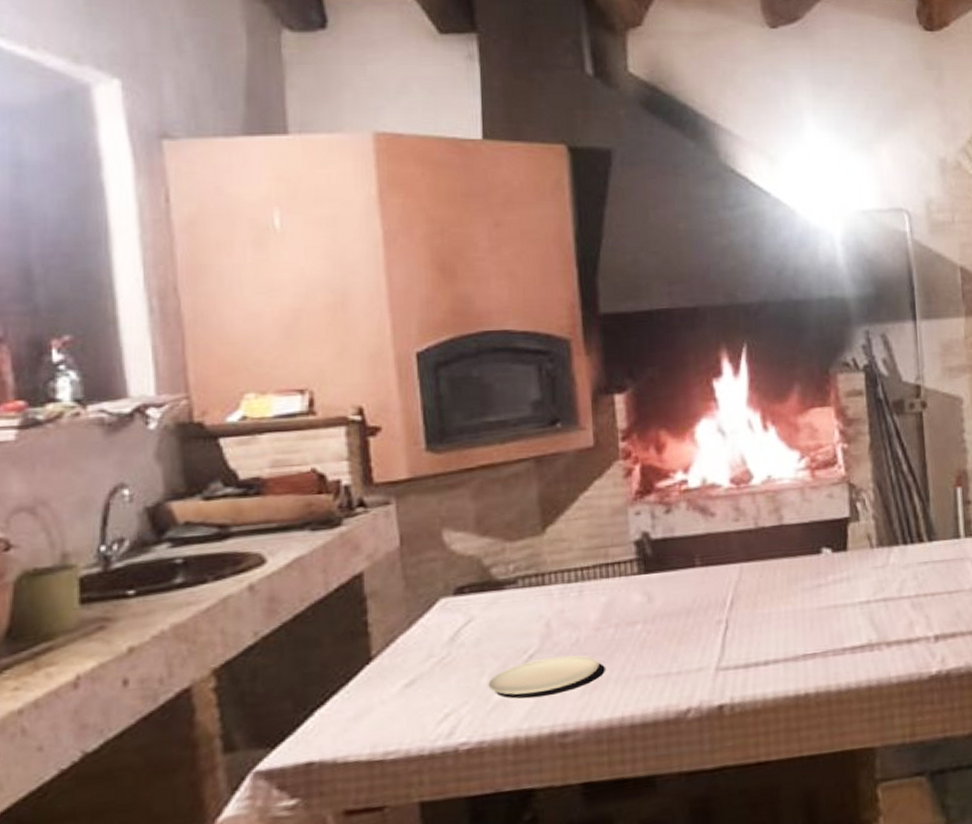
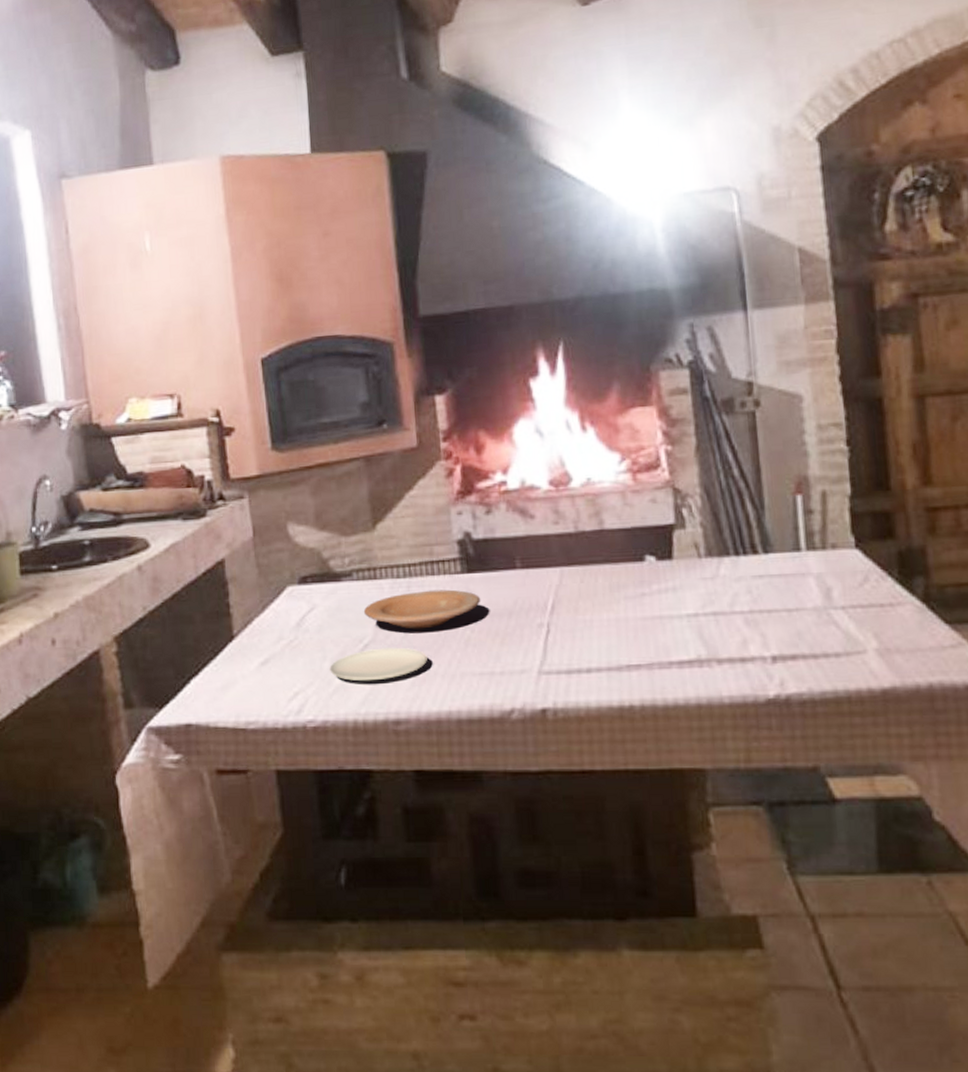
plate: none [529,591,659,636] -> present [363,589,481,629]

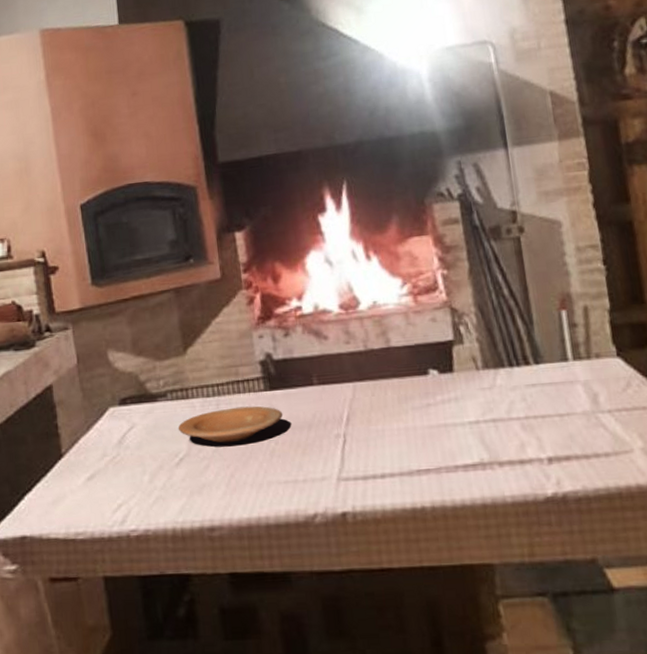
plate: present [329,647,427,682] -> none [149,460,237,493]

